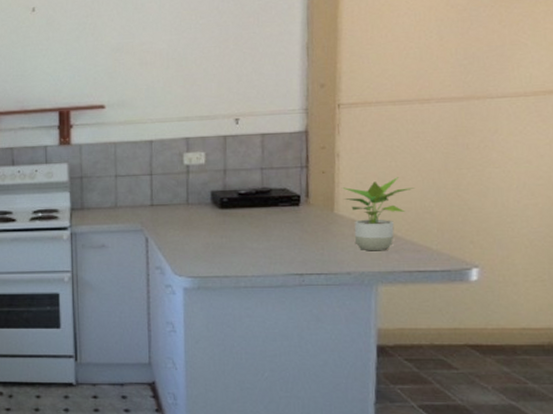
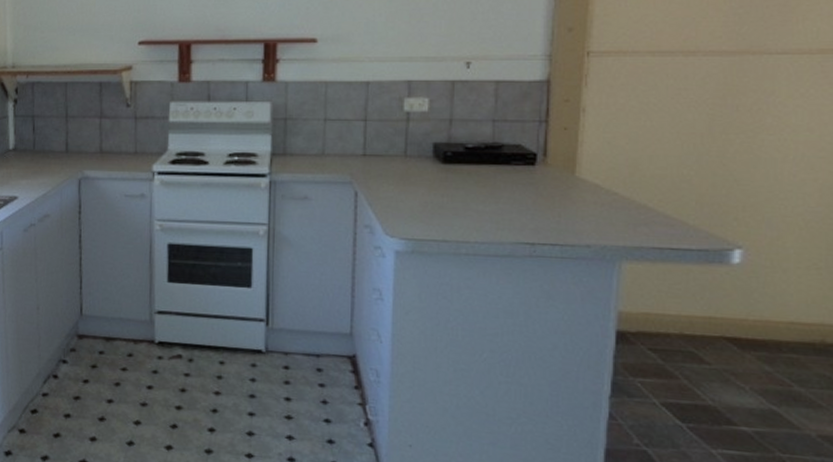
potted plant: present [342,177,414,251] -> none [586,139,672,223]

